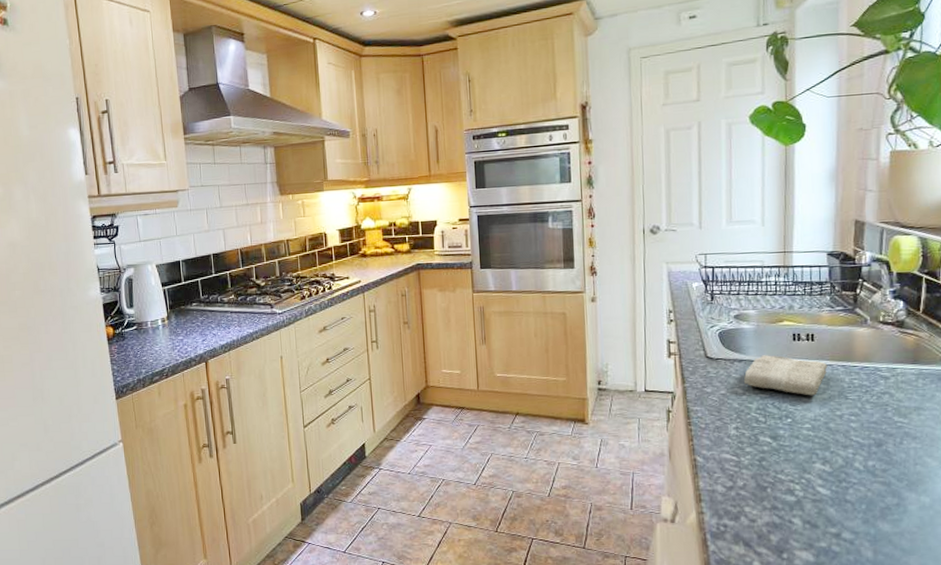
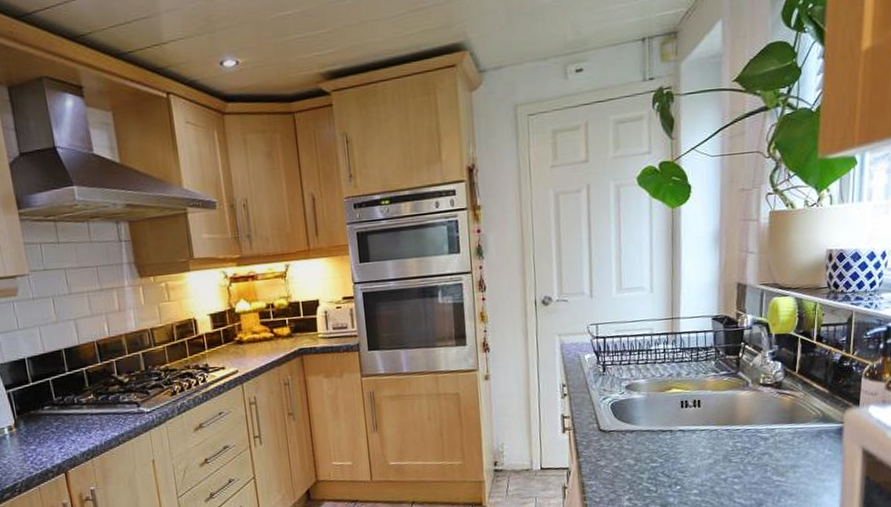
washcloth: present [744,355,828,396] -> none [636,423,714,462]

